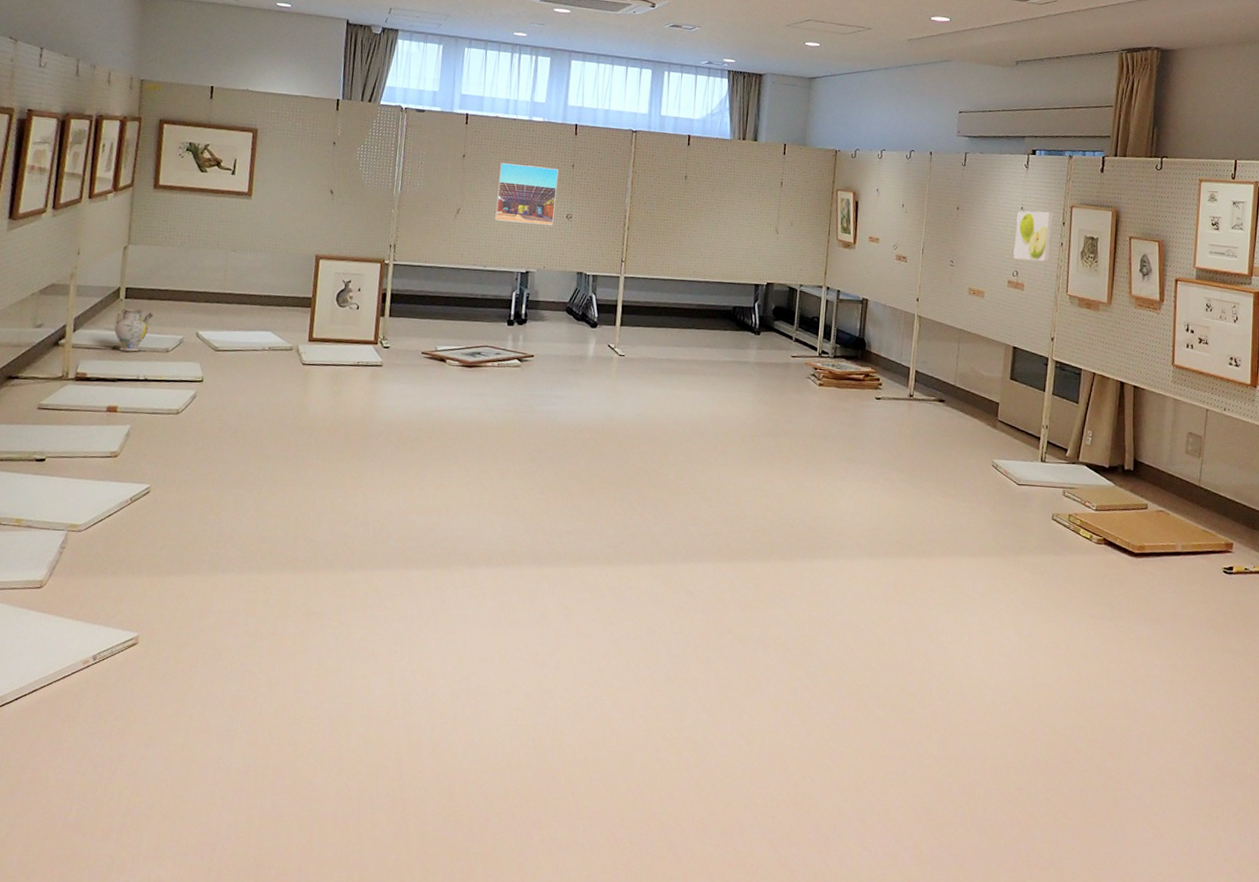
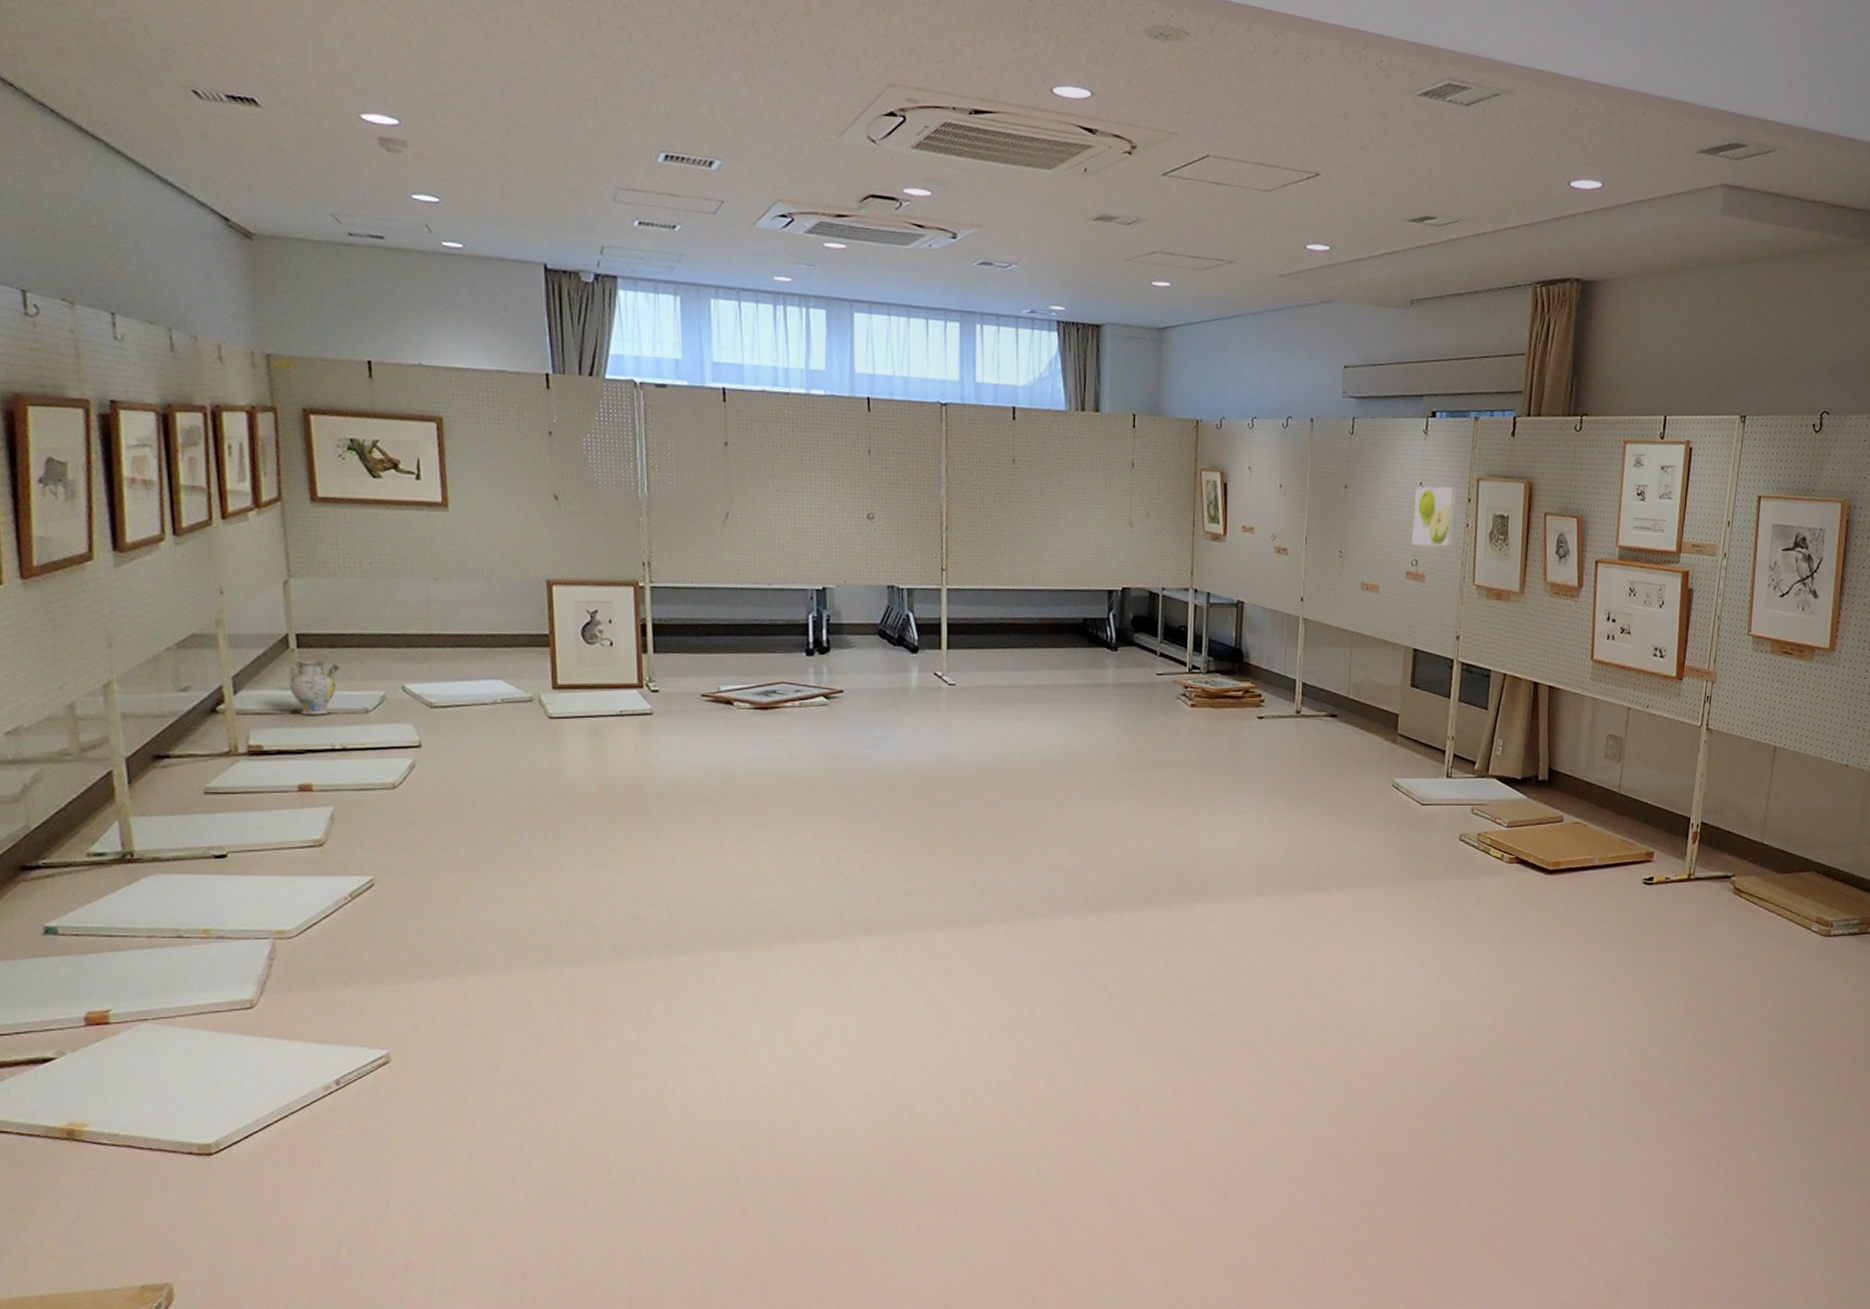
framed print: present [495,162,559,226] -> none [775,450,851,529]

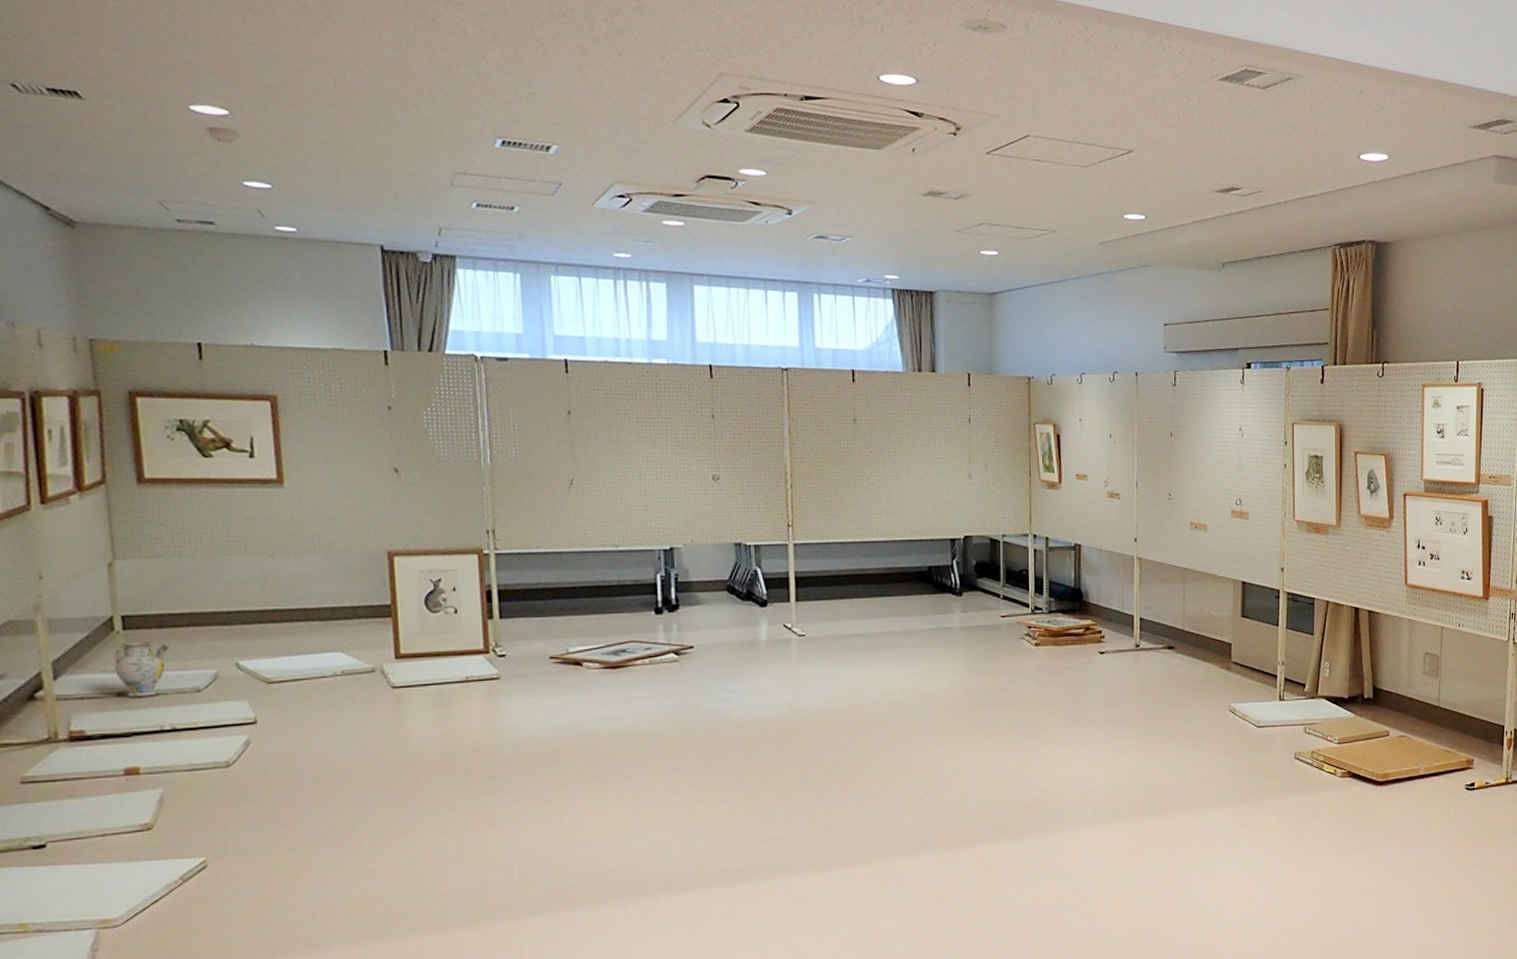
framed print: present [1412,486,1458,547] -> none [1235,431,1275,487]

